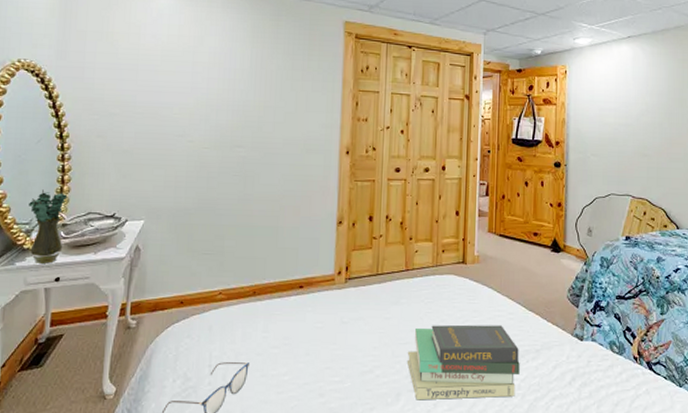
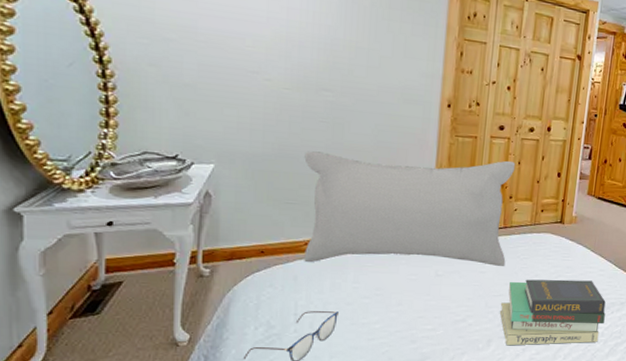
vase: present [29,189,67,263] -> none [65,122,114,206]
cushion: none [218,201,414,311] -> present [304,151,516,266]

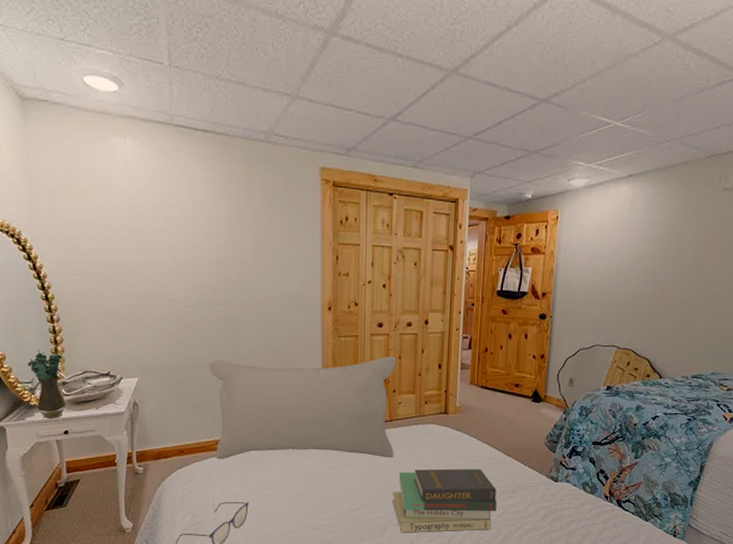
vase: none [65,122,114,206] -> present [28,350,66,418]

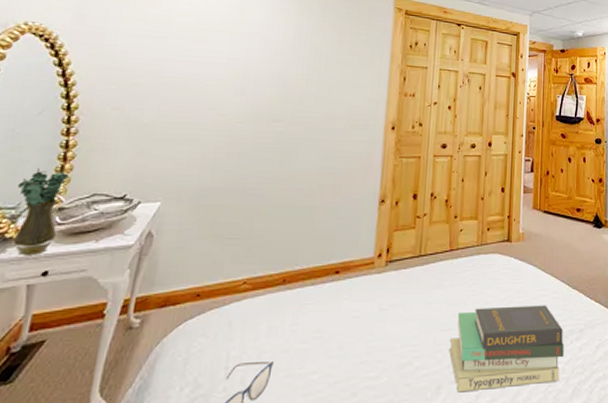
cushion: present [208,356,397,459] -> none [241,178,459,303]

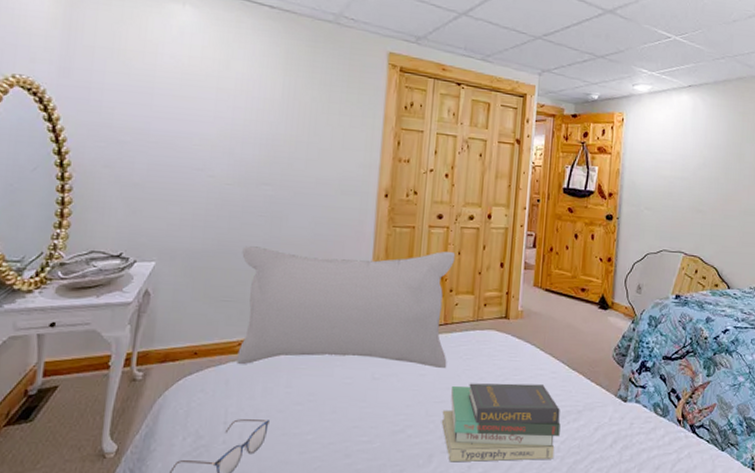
vase: present [13,168,68,255] -> none [21,223,66,307]
cushion: none [241,178,459,303] -> present [237,246,456,368]

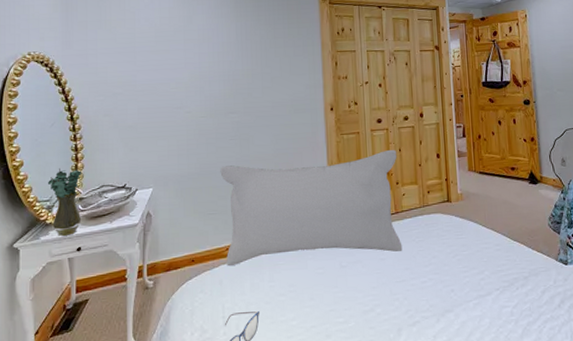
vase: none [21,223,66,307] -> present [48,168,81,236]
books: present [441,383,561,462] -> none [404,257,511,334]

